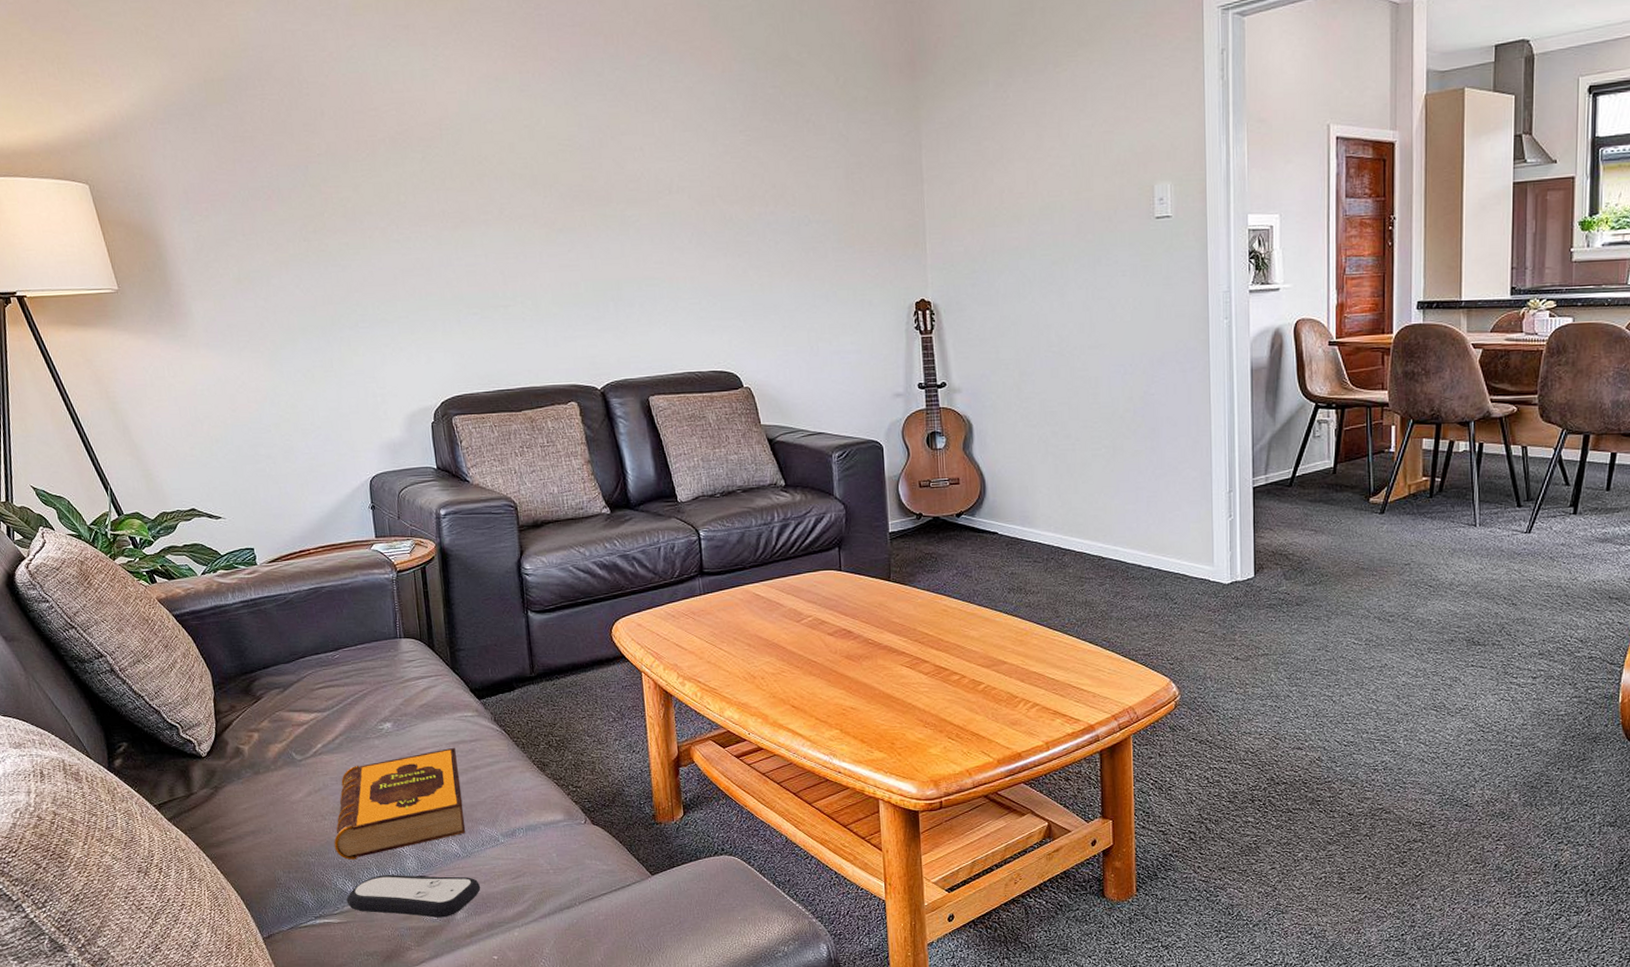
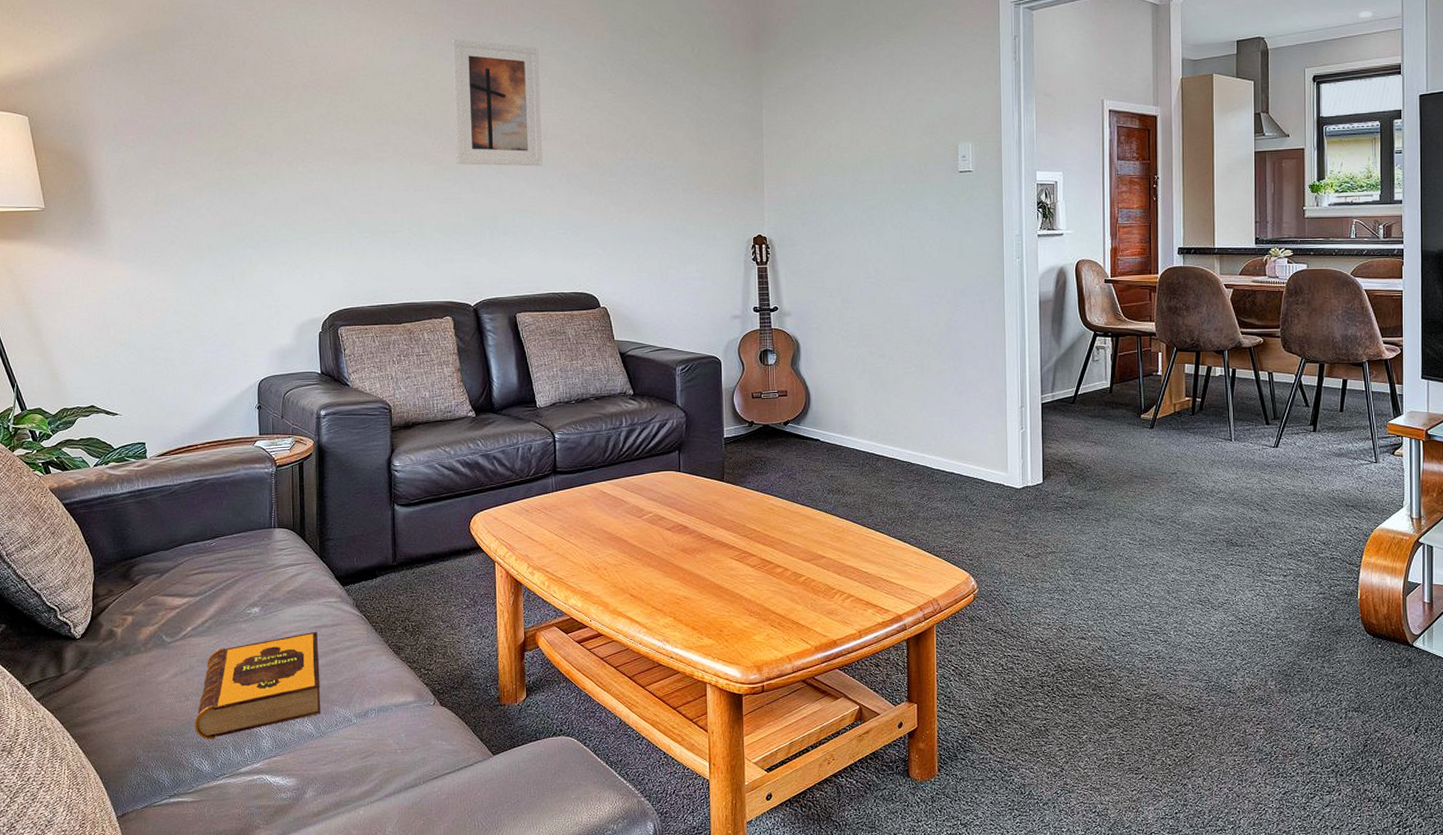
remote control: present [346,875,481,918] -> none [201,754,331,797]
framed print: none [555,76,670,226] -> present [451,38,543,166]

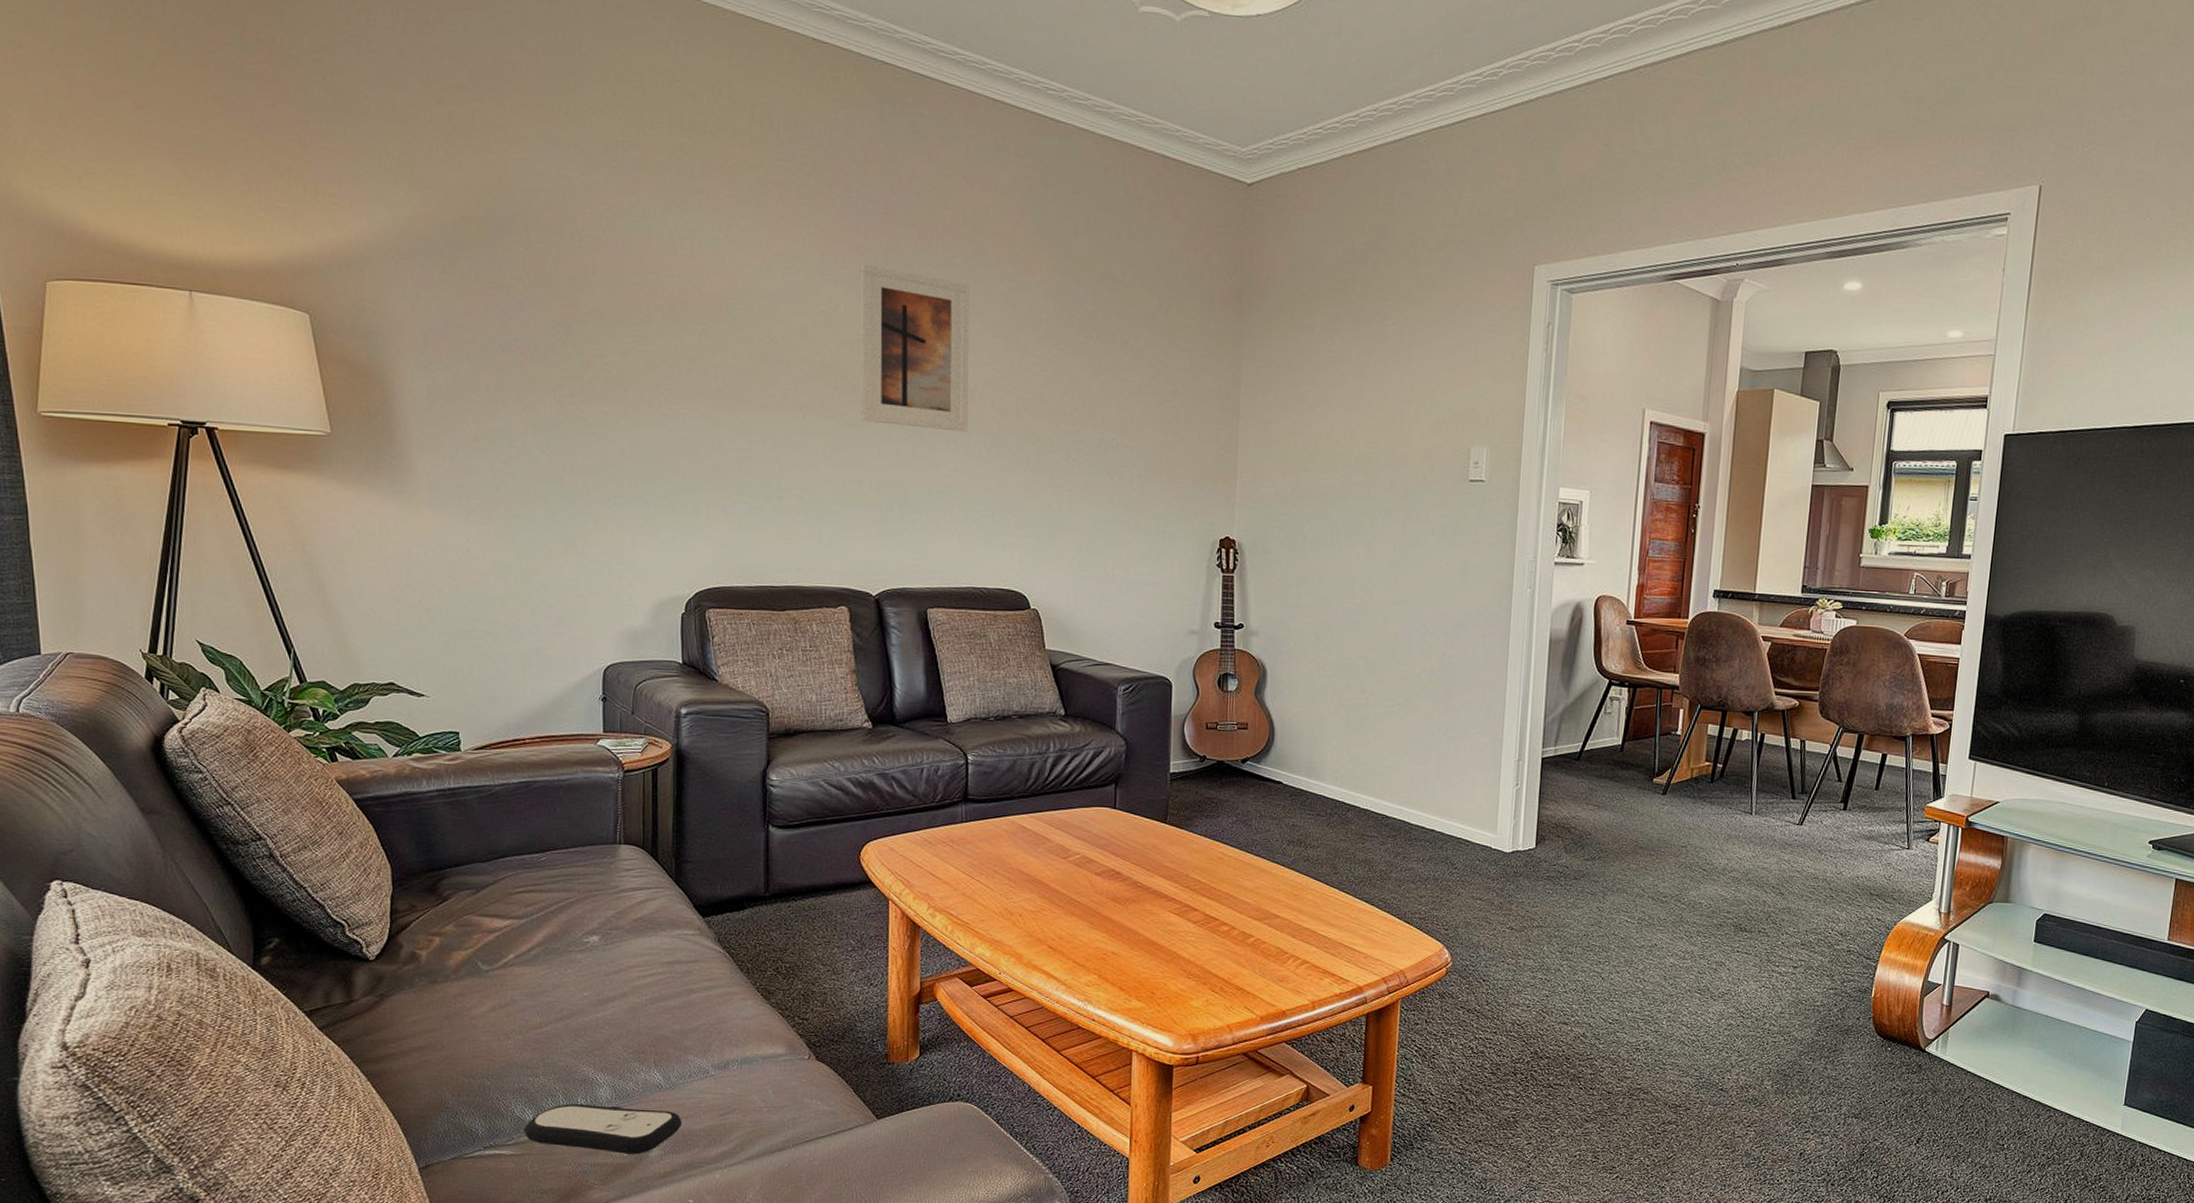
hardback book: present [194,631,321,739] -> none [516,967,672,1085]
remote control: none [201,754,331,797] -> present [523,1104,683,1155]

